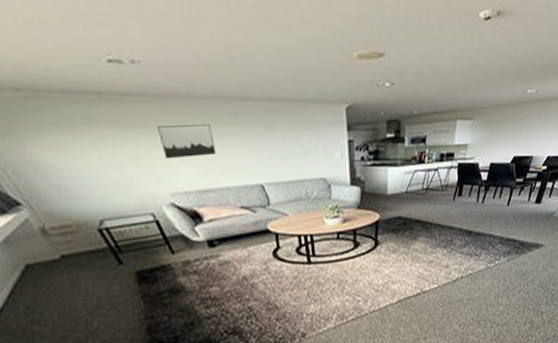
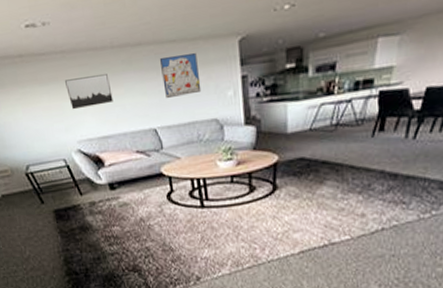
wall art: none [268,115,311,156] -> present [159,53,202,99]

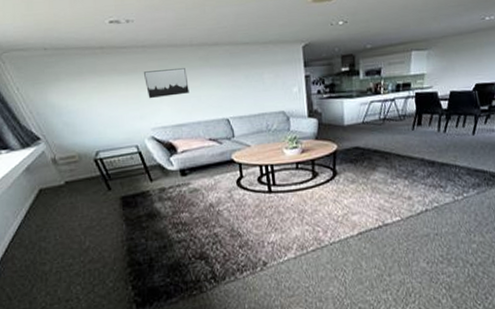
wall art: present [159,53,202,99] -> none [233,55,271,93]

